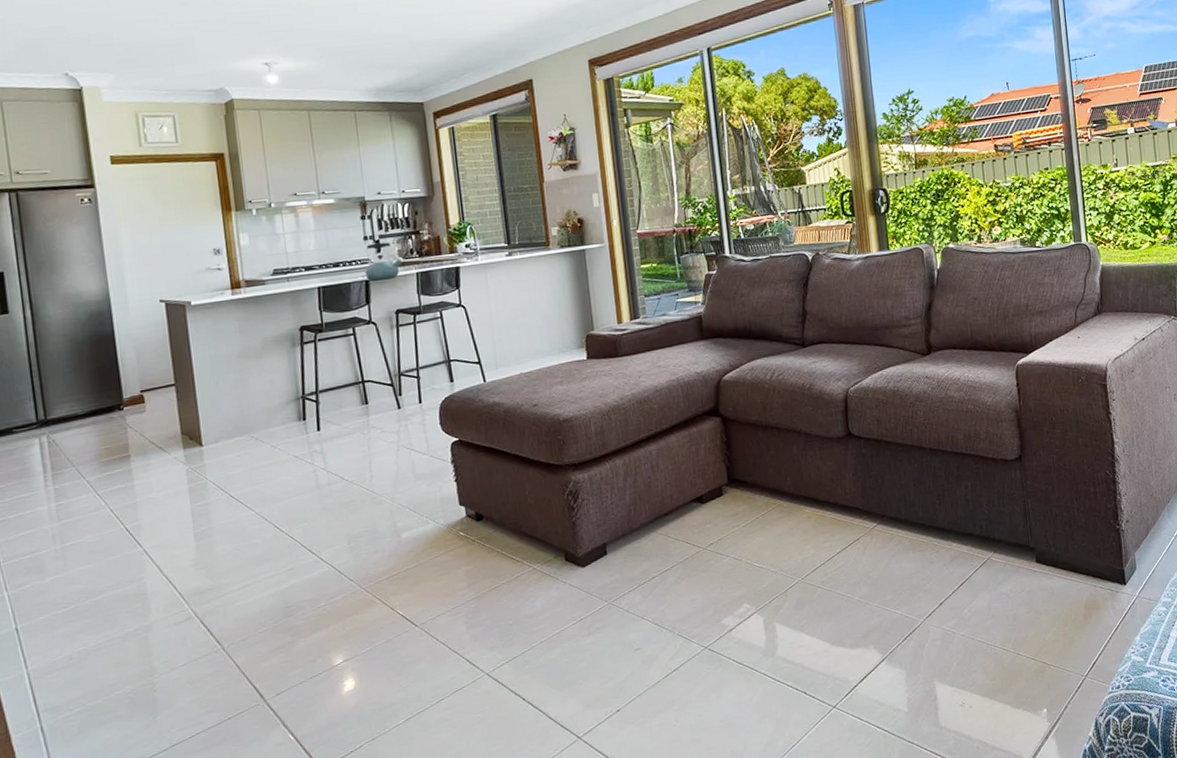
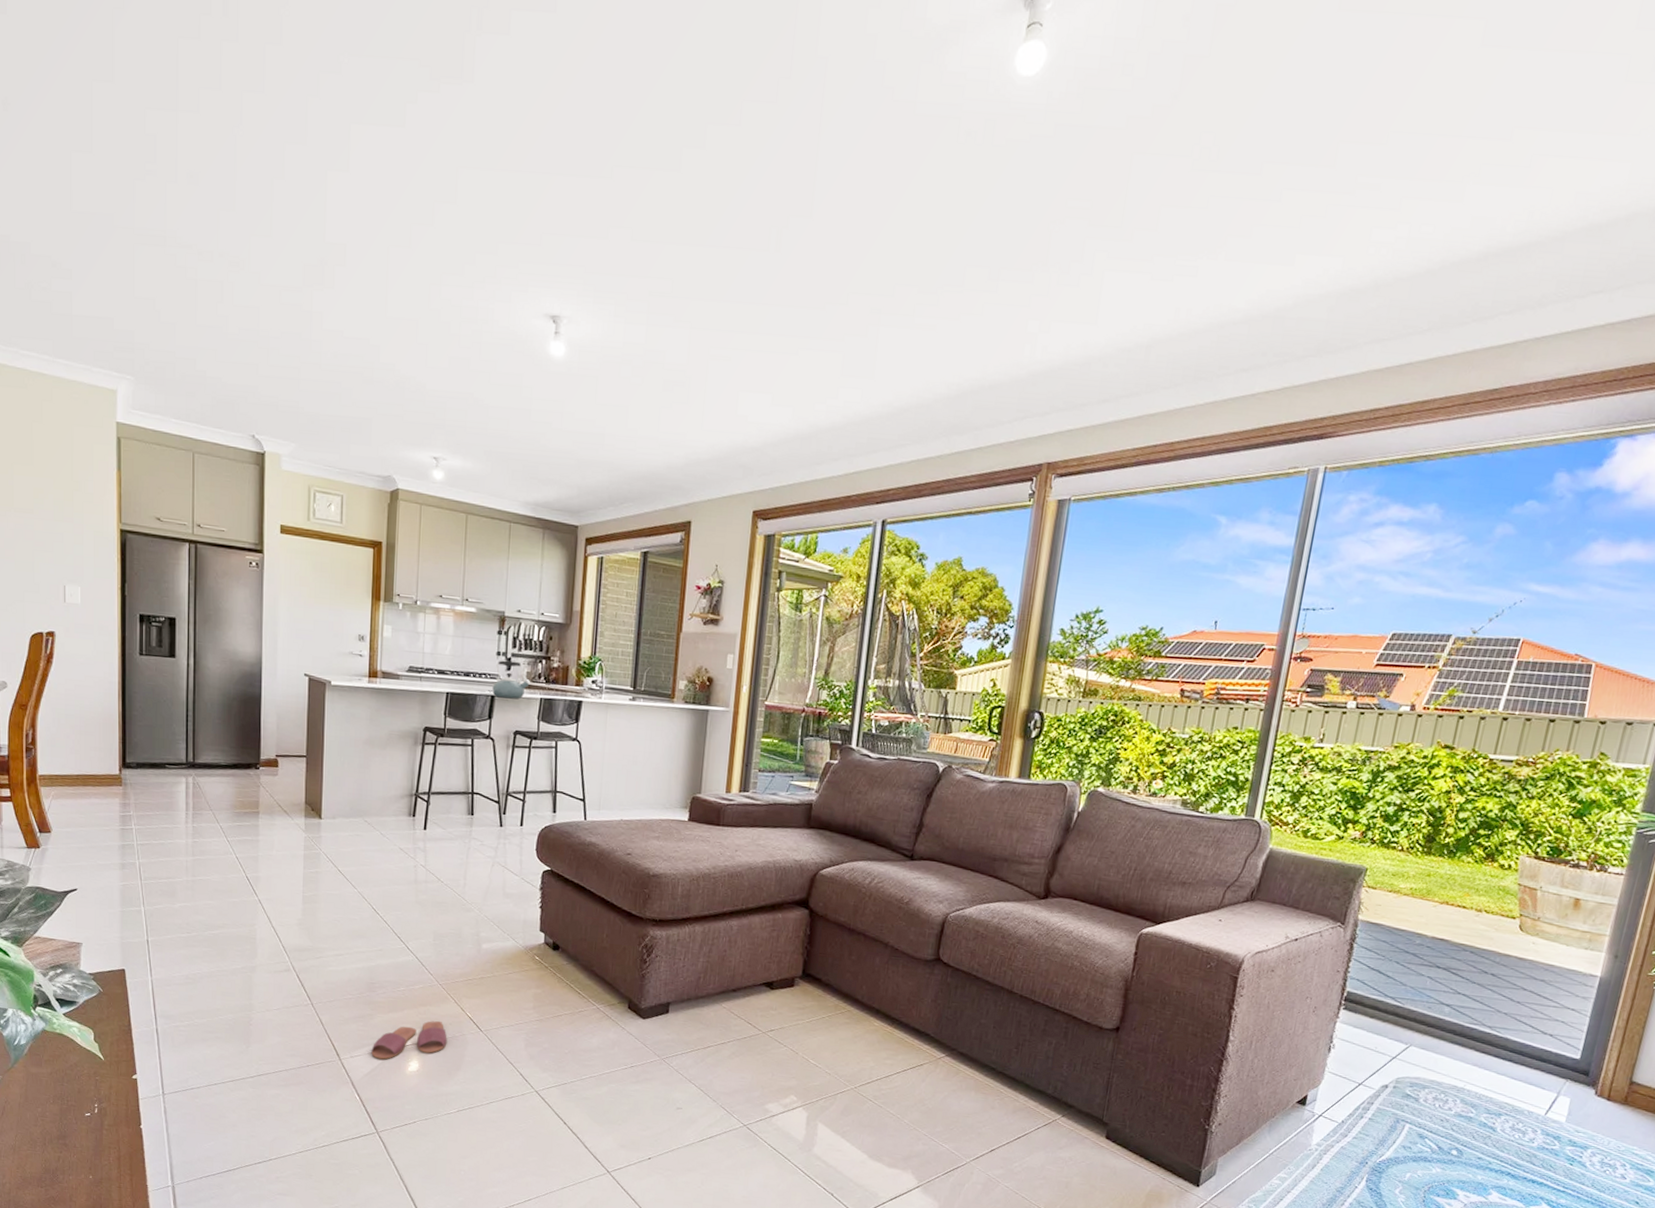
slippers: none [299,627,382,689] -> present [371,1020,447,1060]

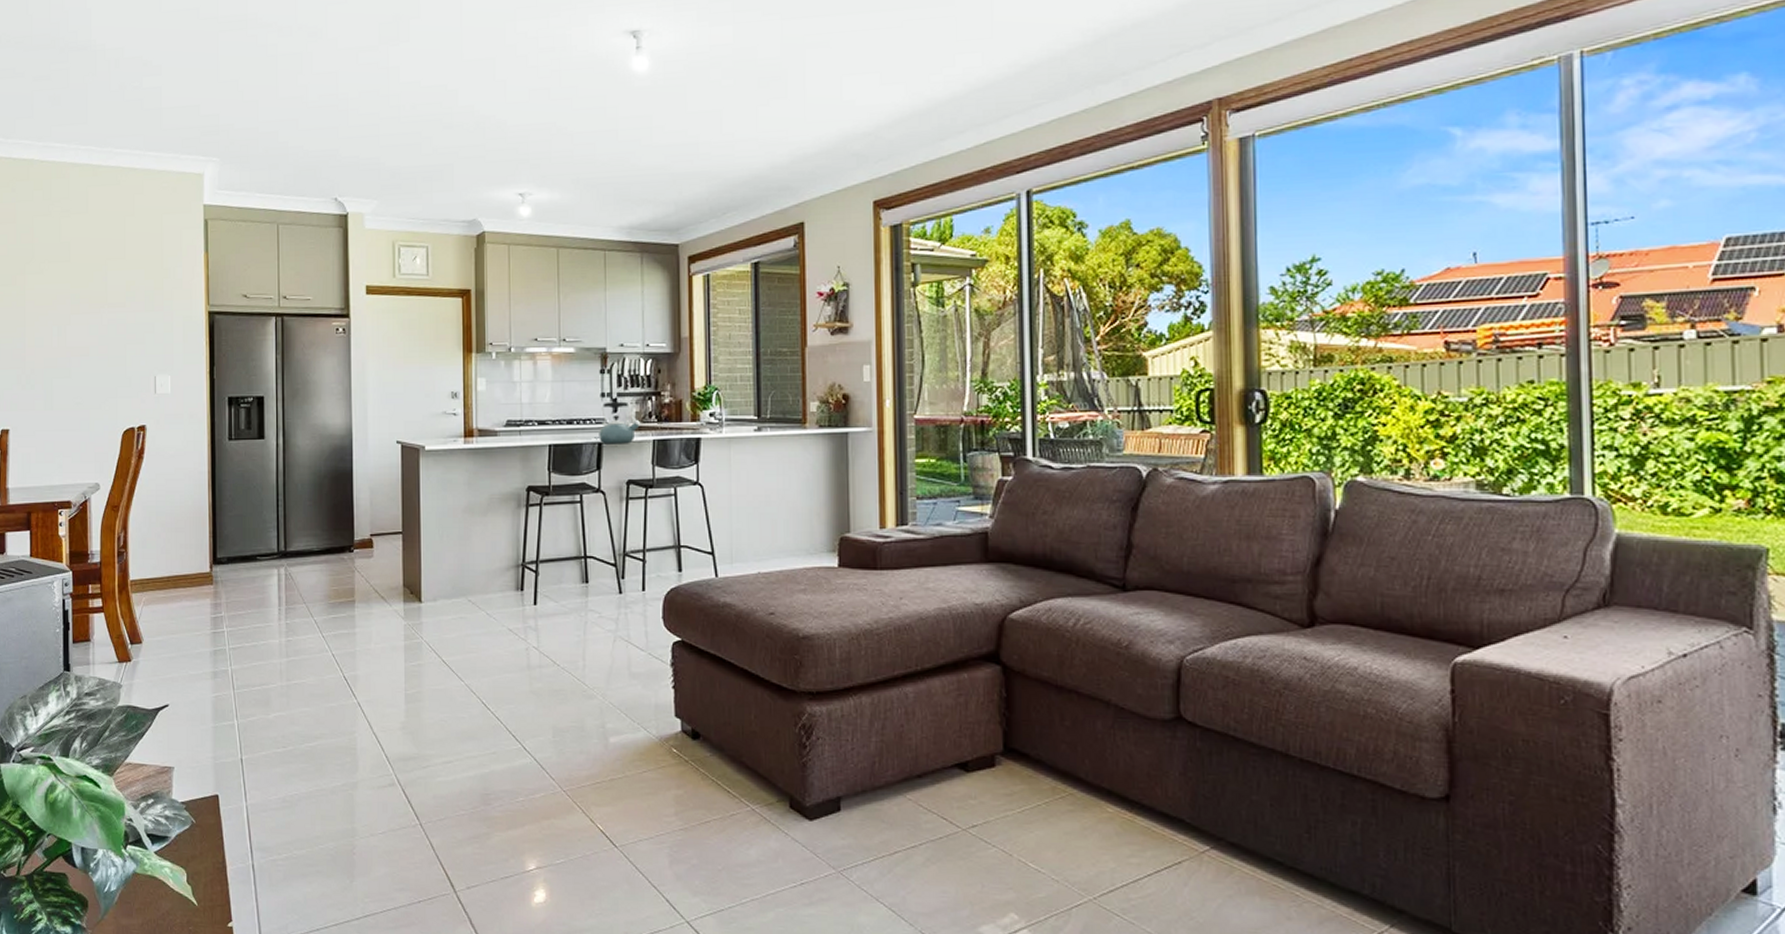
slippers: present [371,1020,447,1060] -> none [490,836,577,890]

